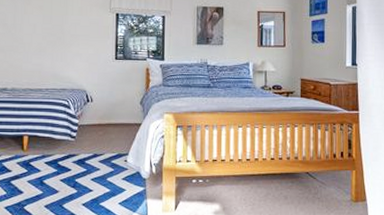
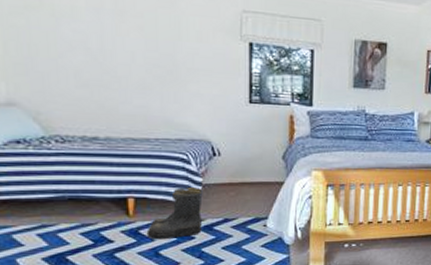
boots: none [35,128,78,171] -> present [146,188,203,240]

